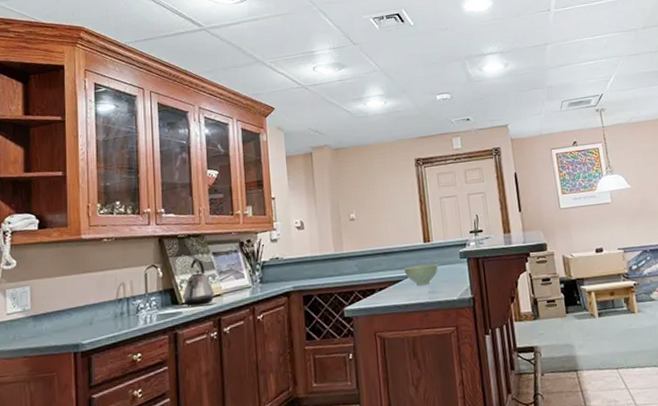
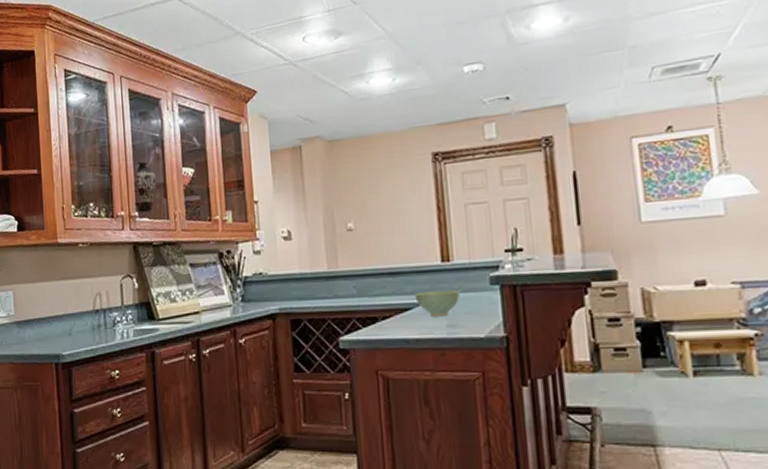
decorative vase: none [159,165,183,210] -> present [133,162,157,213]
kettle: present [183,258,214,307] -> none [159,269,192,323]

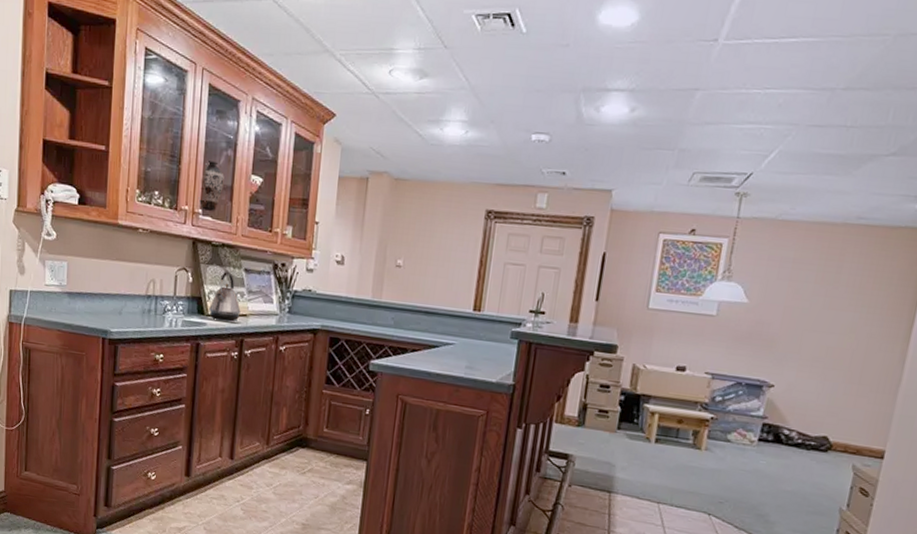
kettle: none [159,269,192,323] -> present [209,271,241,321]
bowl: present [415,290,461,317] -> none [444,333,484,358]

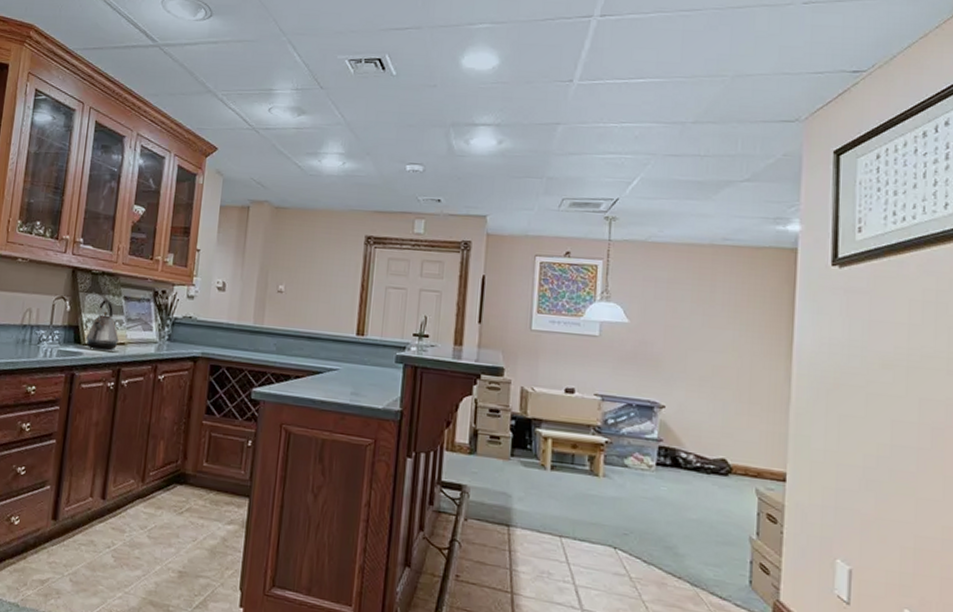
decorative vase: present [198,161,225,212] -> none [80,192,108,241]

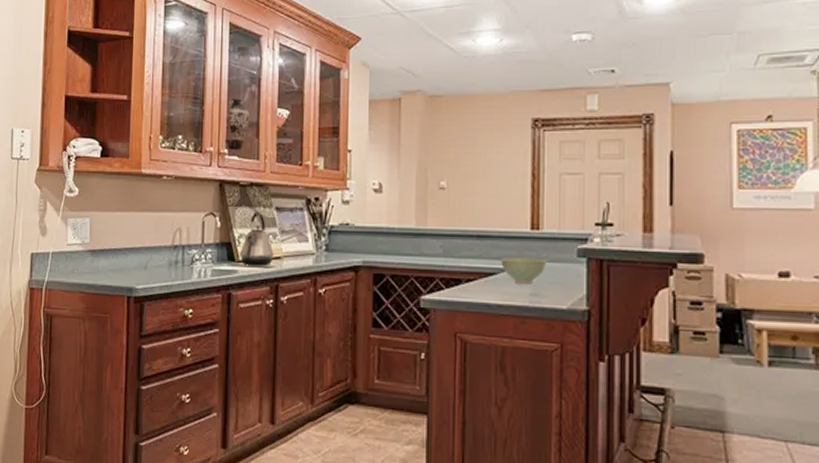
decorative vase: none [80,192,108,241] -> present [223,99,251,151]
bowl: none [327,359,369,384] -> present [501,258,547,284]

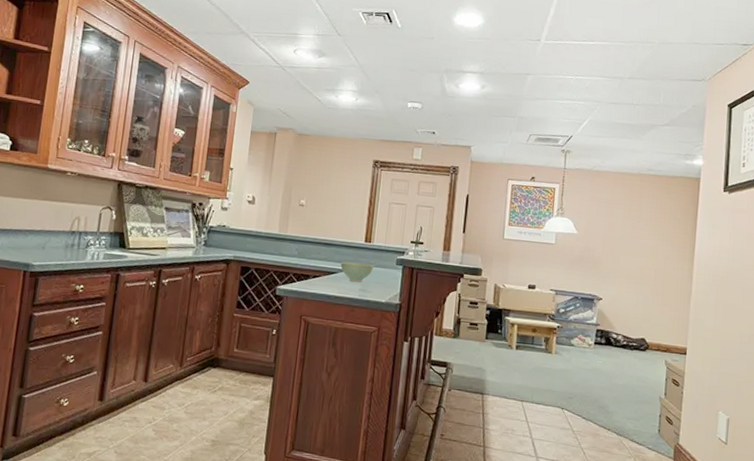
kettle: present [240,211,274,266] -> none [130,209,160,254]

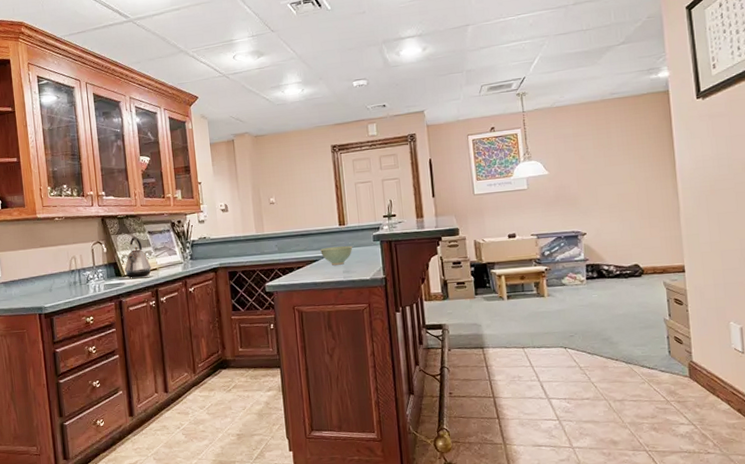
decorative vase: present [125,116,151,159] -> none [100,152,120,193]
kettle: none [130,209,160,254] -> present [124,236,151,278]

